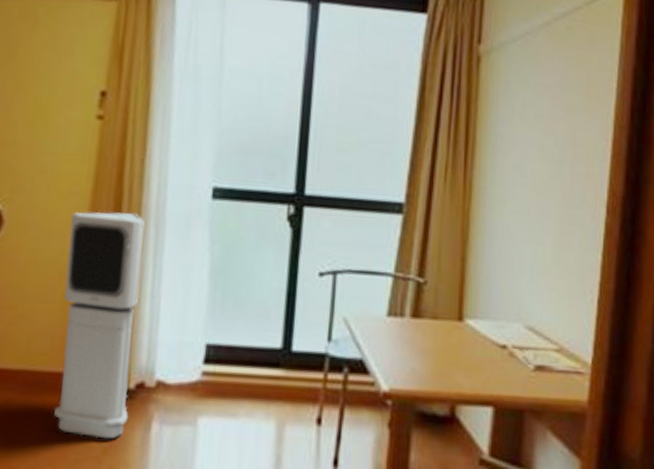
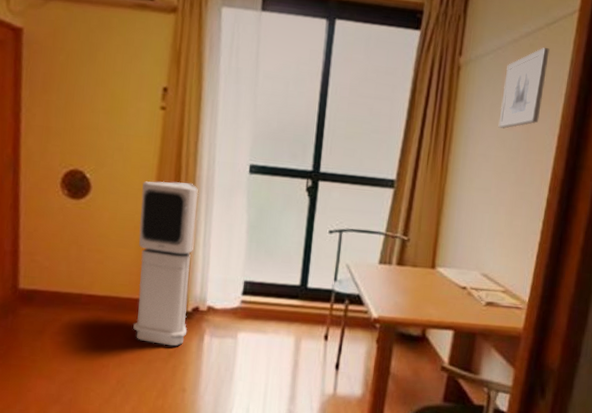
wall art: none [534,31,592,133] -> present [498,48,550,129]

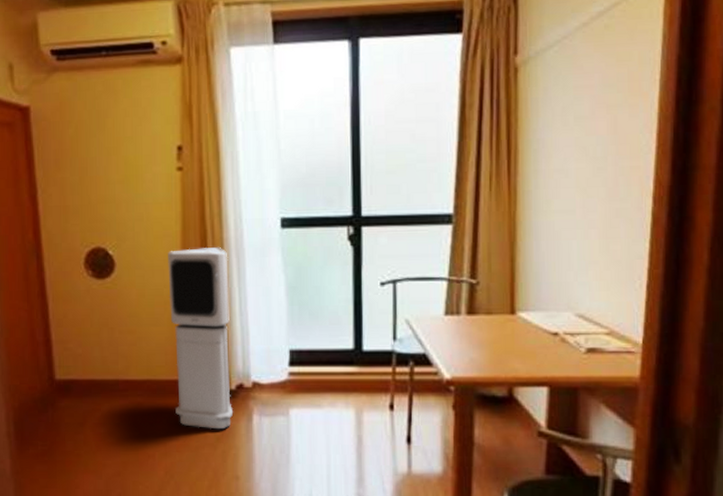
wall art: present [498,48,550,129] -> none [575,26,632,134]

